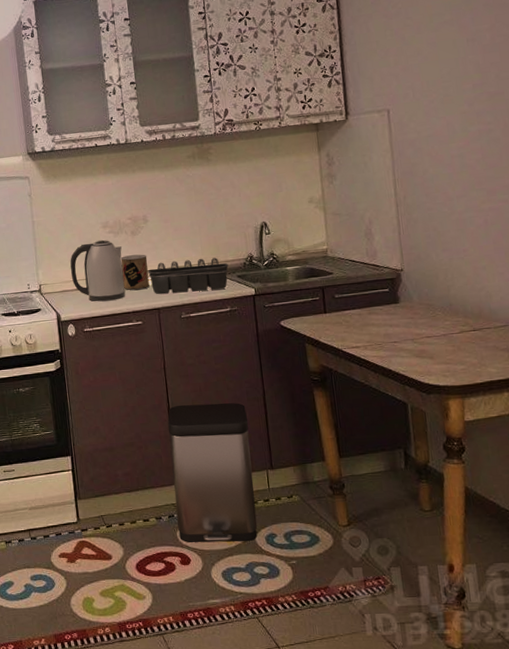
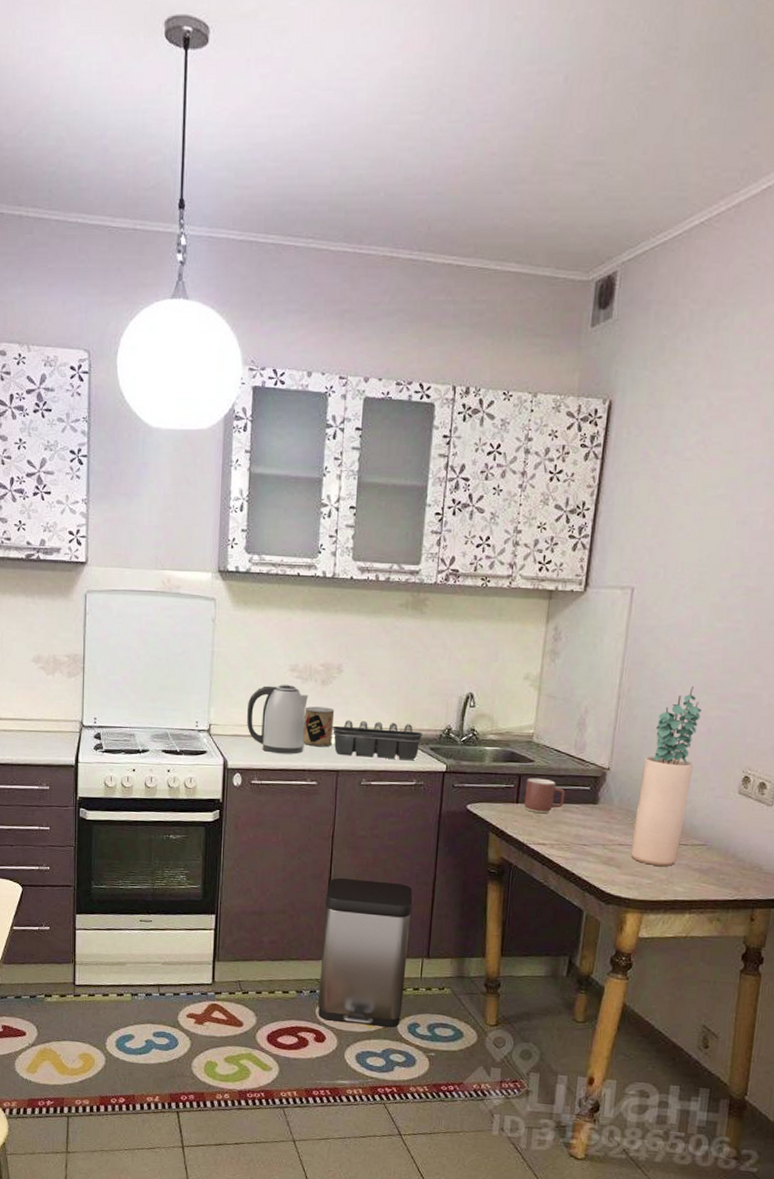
mug: none [329,287,368,320] -> present [524,777,566,814]
vase: none [432,184,484,352] -> present [630,685,702,866]

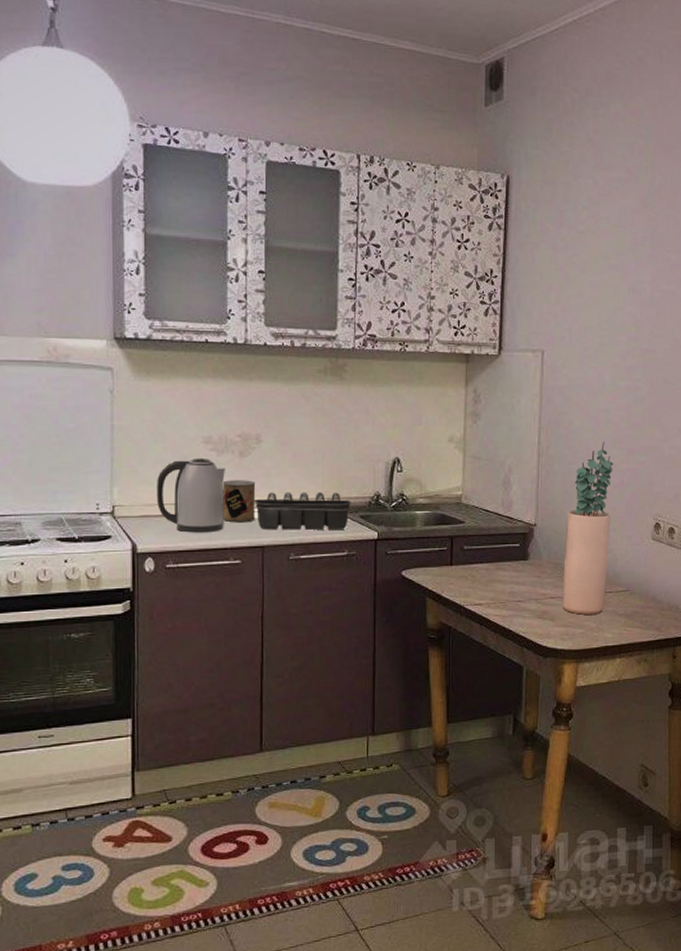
pedal bin: present [317,877,413,1027] -> none [256,660,353,819]
mug: present [524,777,566,814] -> none [458,539,497,574]

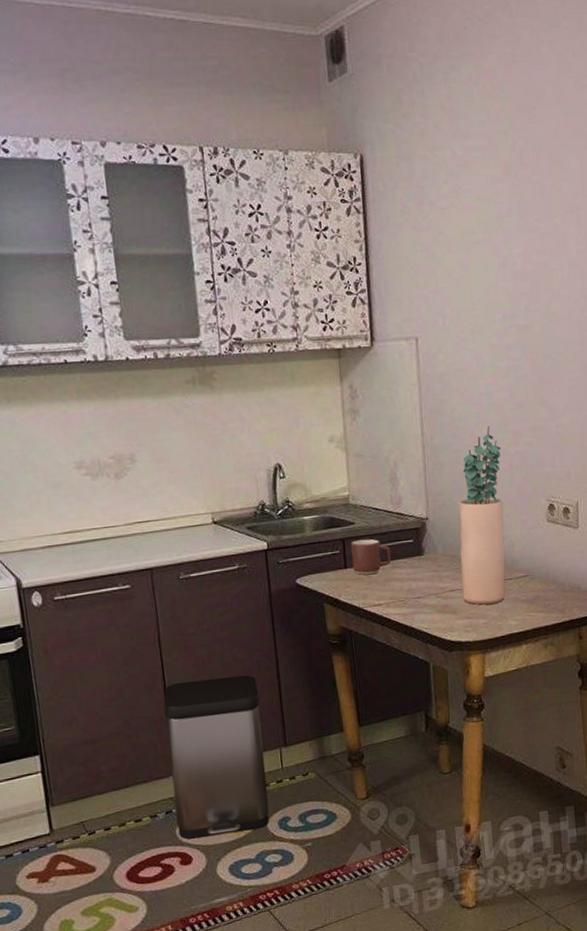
kettle: present [156,457,225,533] -> none [32,483,109,563]
tin can: present [222,480,256,523] -> none [101,502,139,548]
dish rack: present [255,491,351,531] -> none [136,506,236,552]
pedal bin: none [256,660,353,819] -> present [163,675,270,839]
mug: none [458,539,497,574] -> present [350,538,391,575]

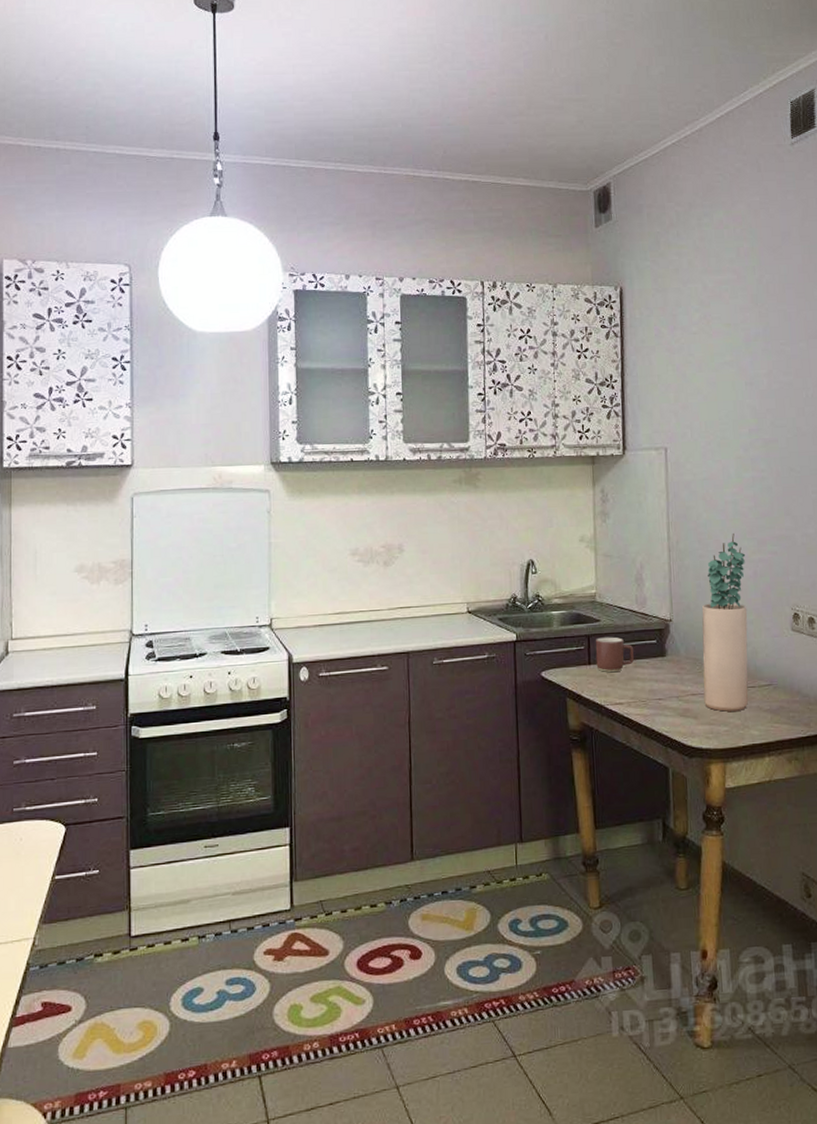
pedal bin: present [163,675,270,839] -> none [407,764,501,932]

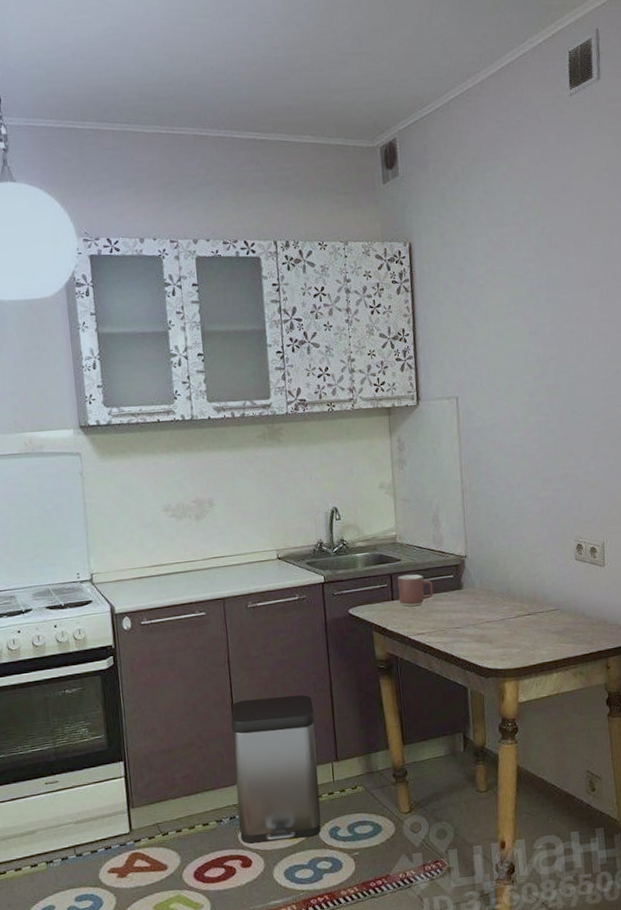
pedal bin: none [407,764,501,932] -> present [231,695,322,844]
vase: present [701,532,749,712] -> none [493,473,538,636]

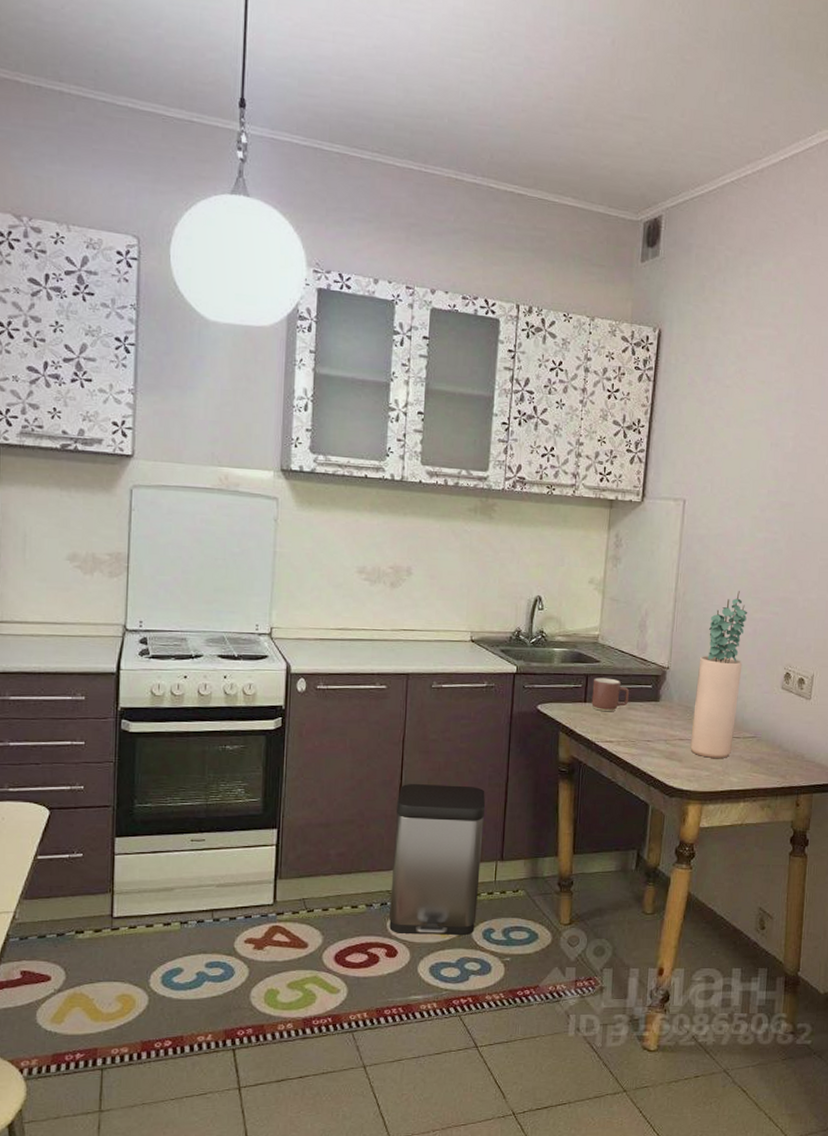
vase: none [493,473,538,636] -> present [690,590,748,758]

